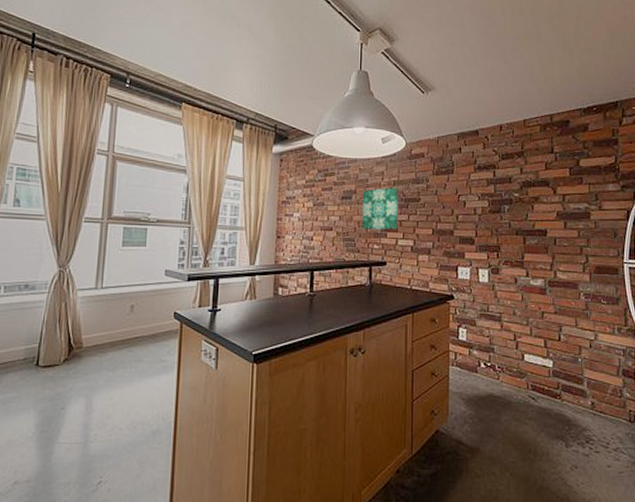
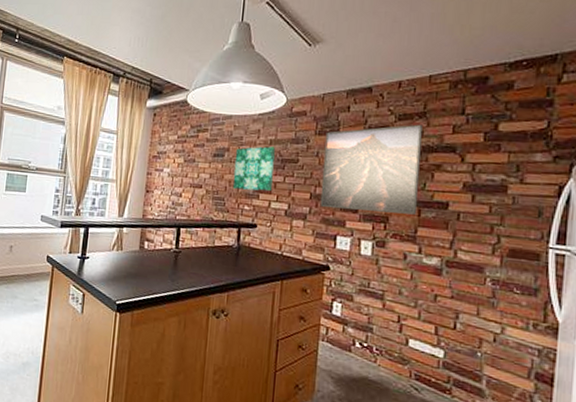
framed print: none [441,162,523,243] -> present [320,124,422,215]

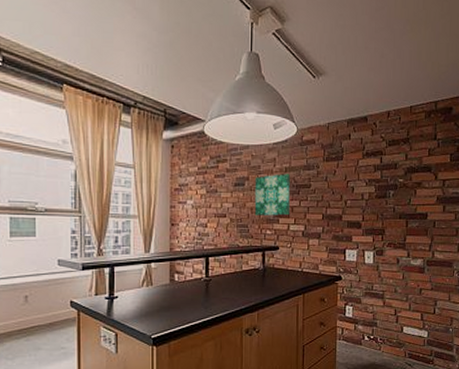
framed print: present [320,124,422,215] -> none [331,149,407,226]

